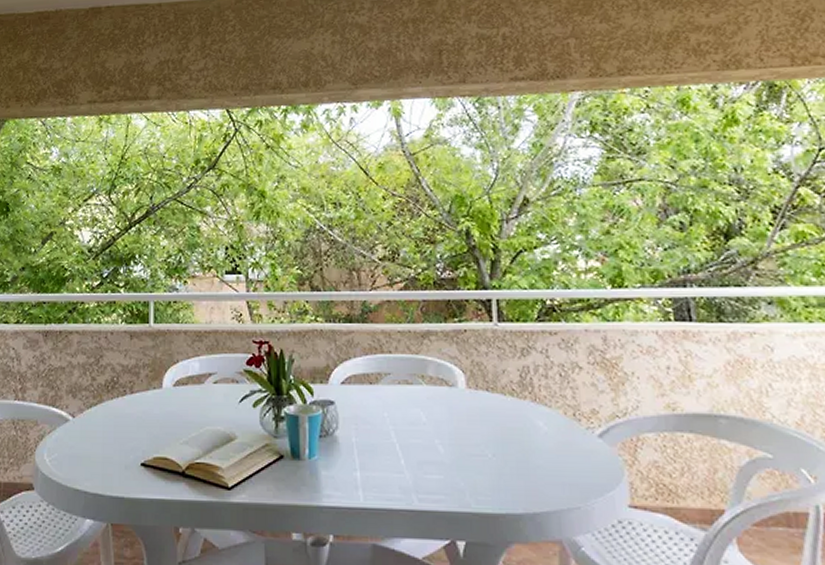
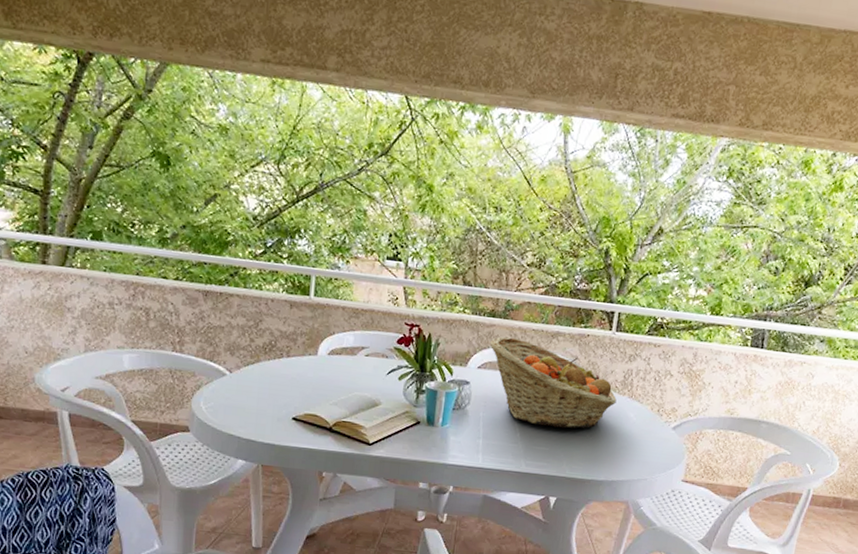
fruit basket: none [350,343,517,449] -> present [490,336,617,429]

